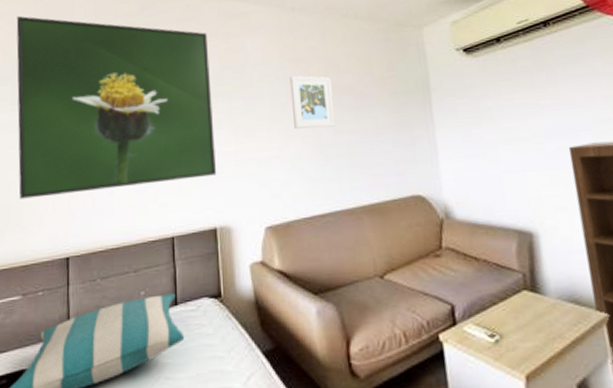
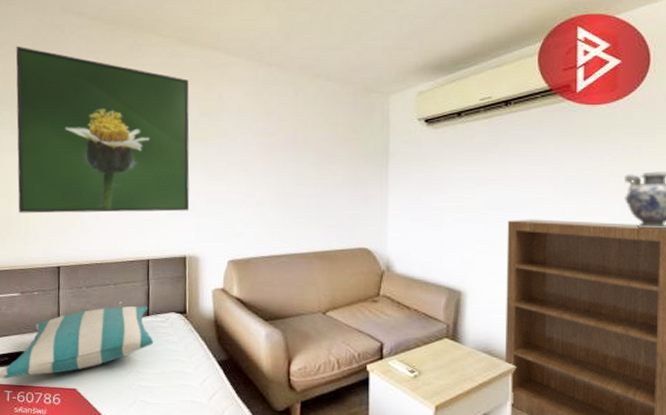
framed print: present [290,75,335,129] -> none [260,128,299,179]

